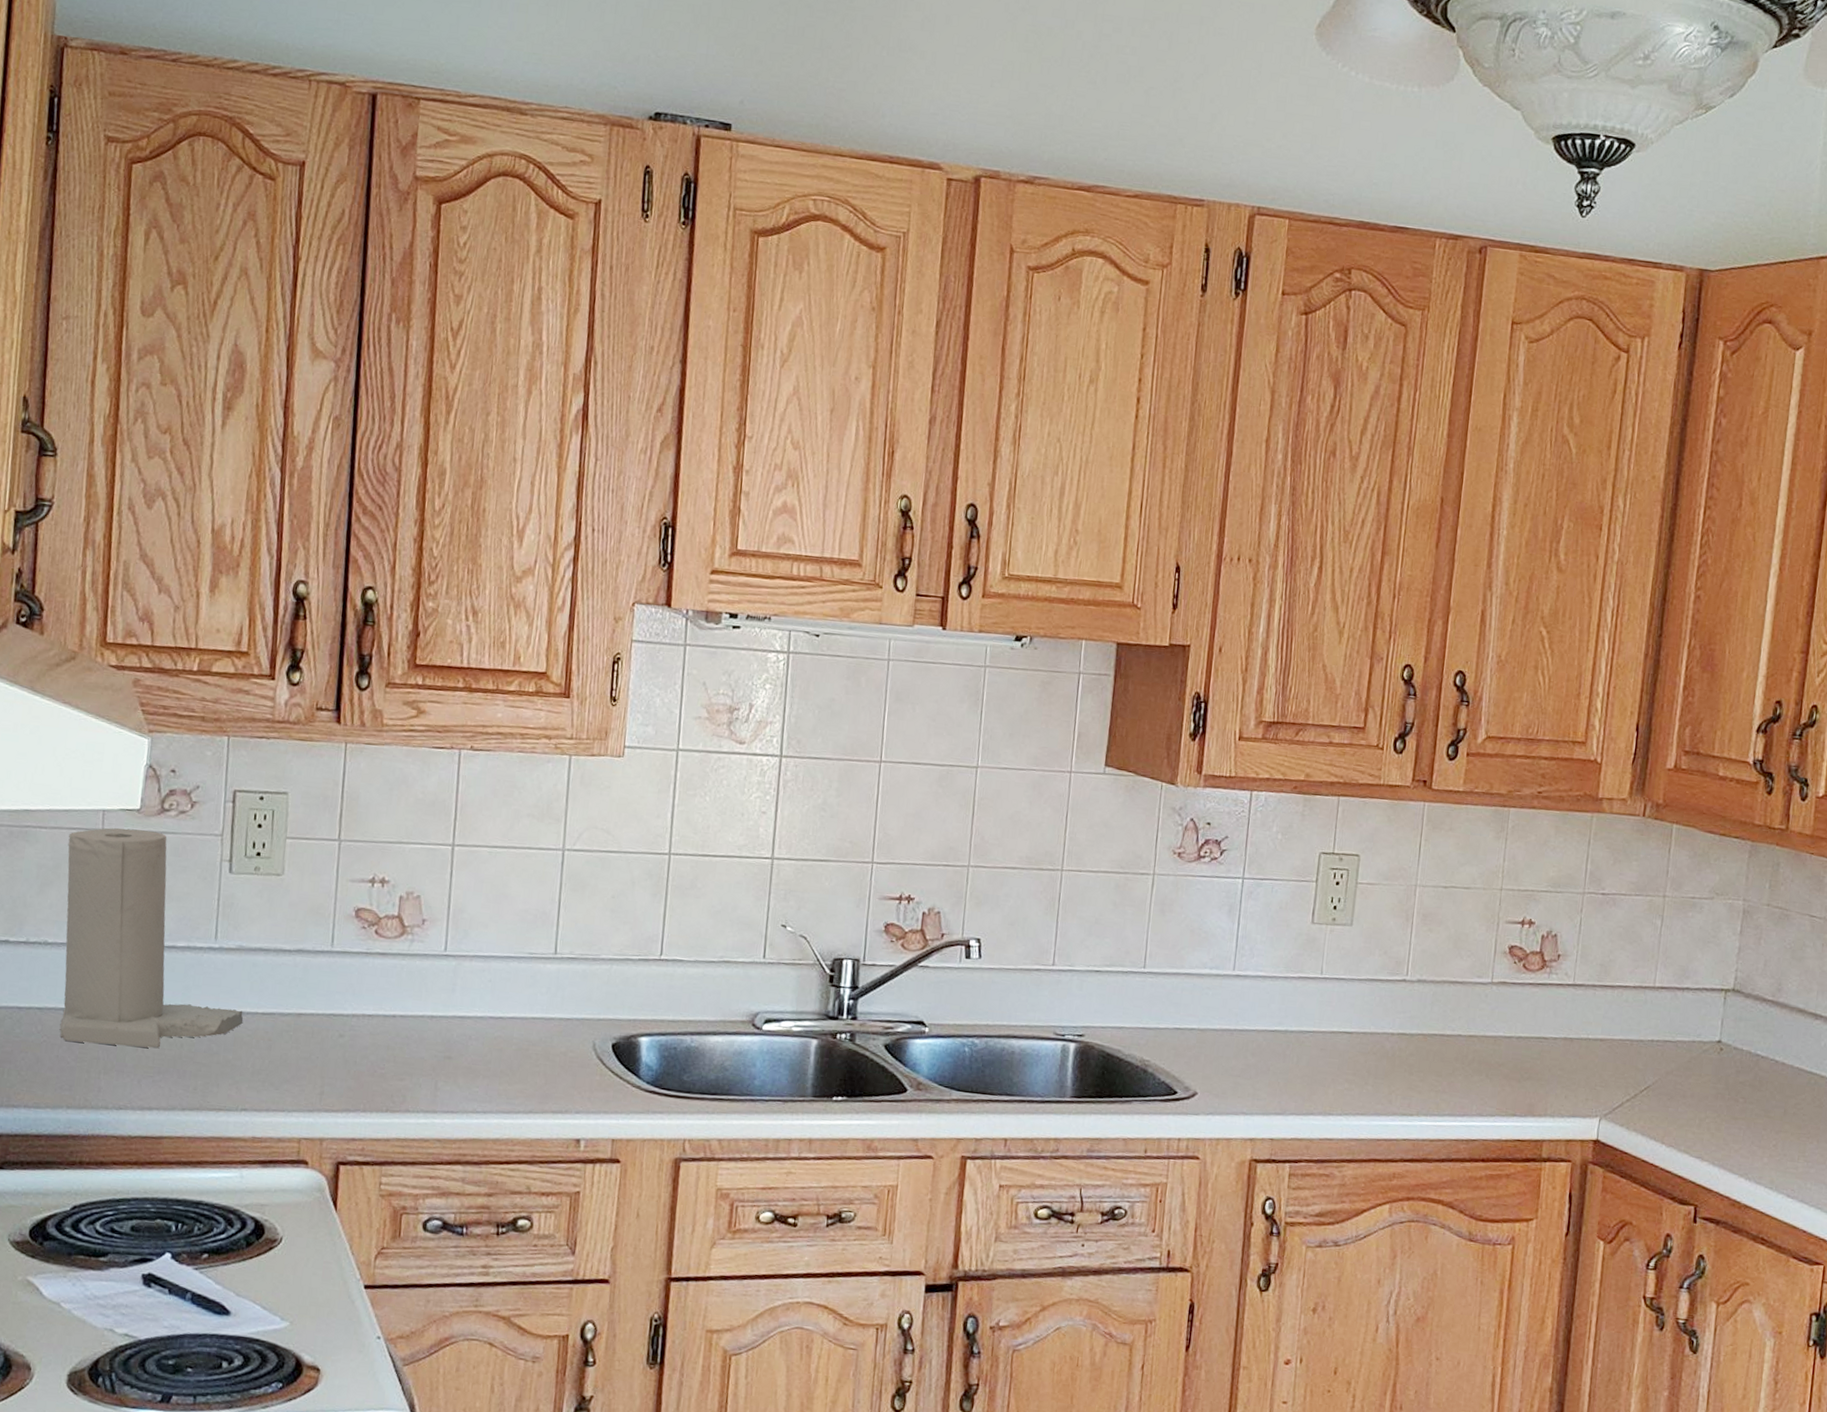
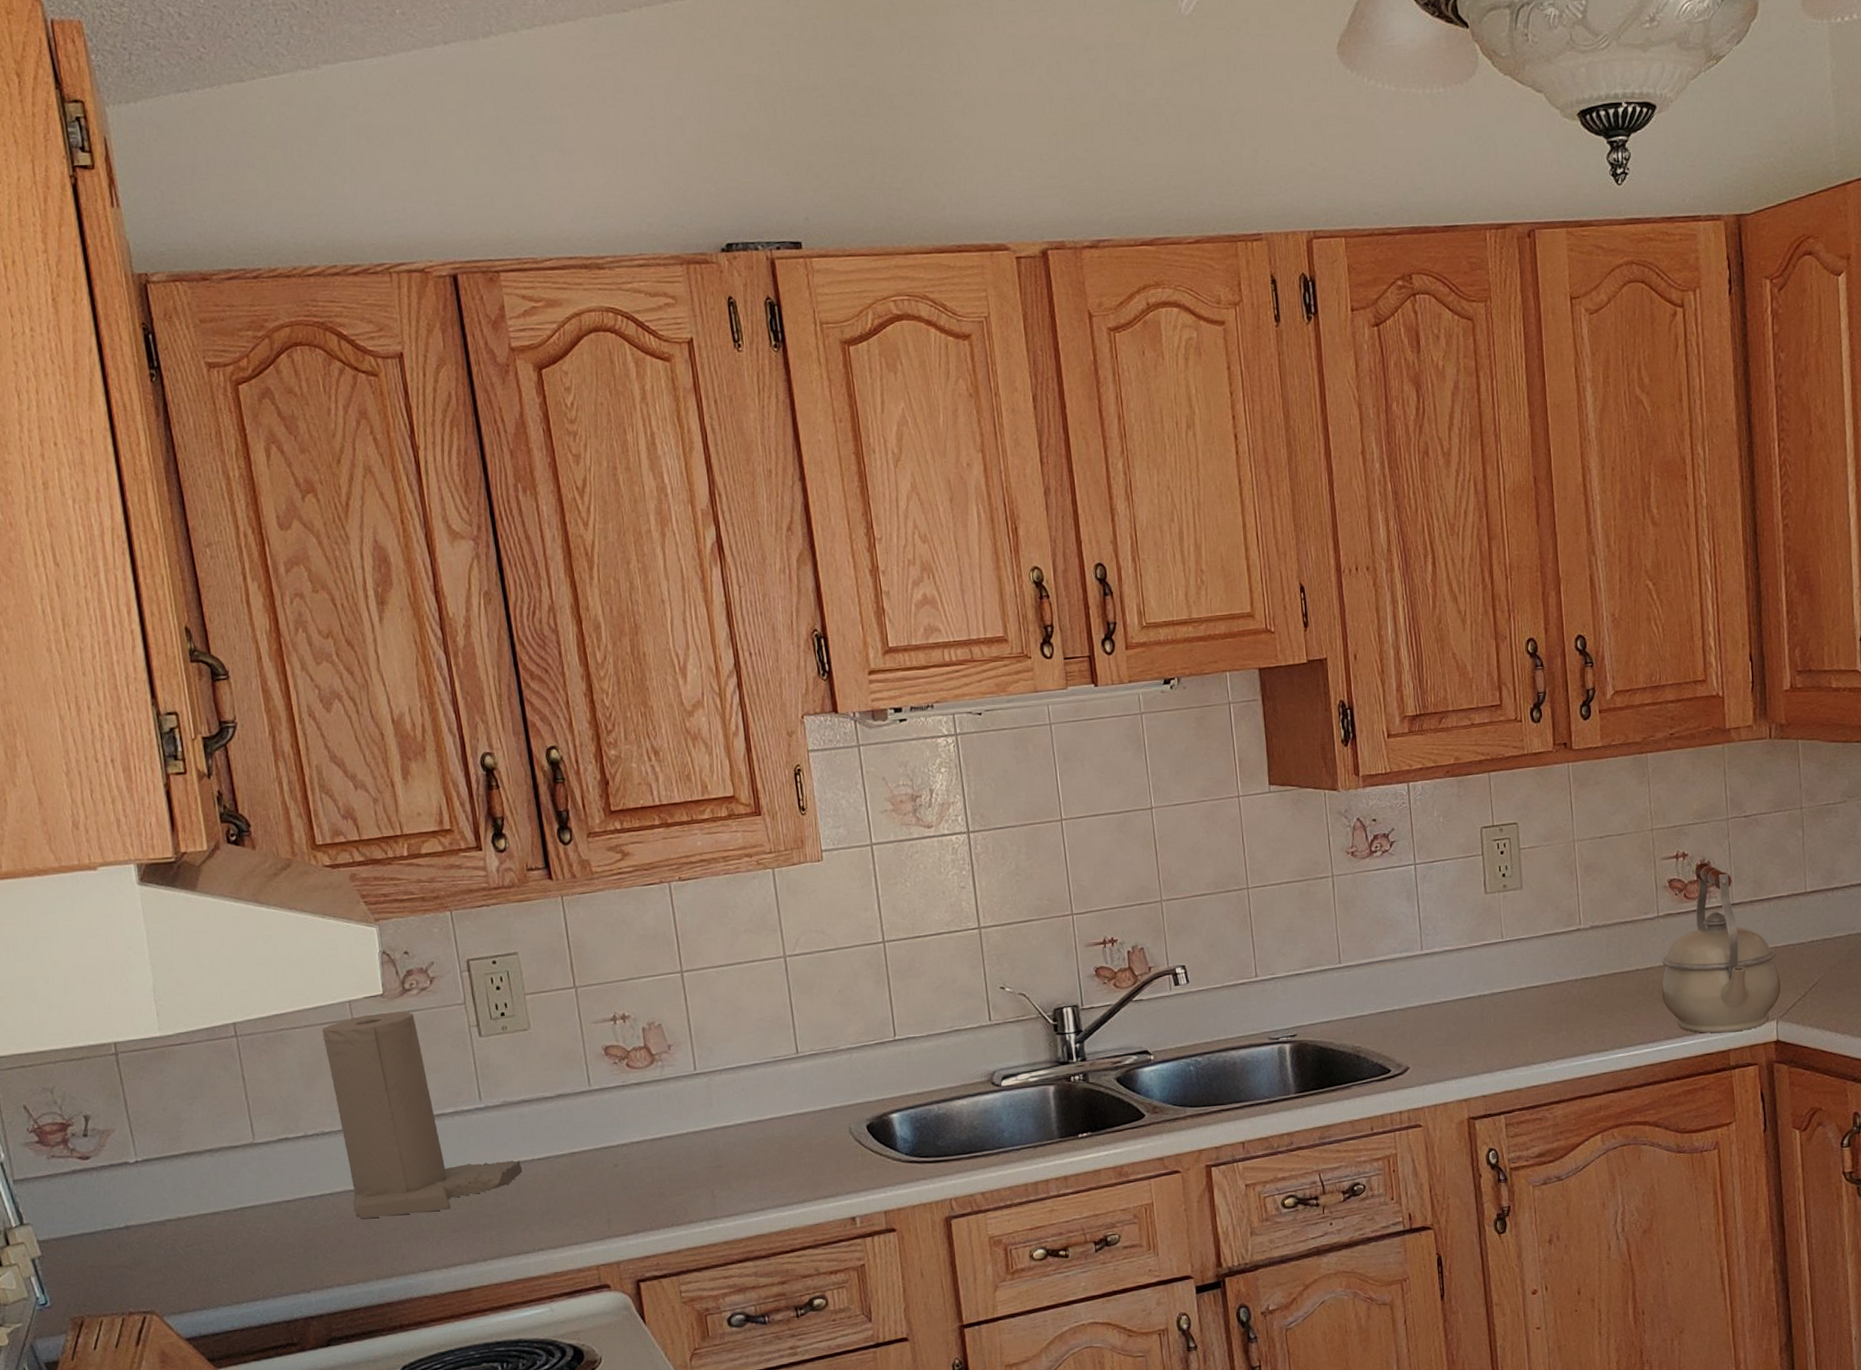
kettle: none [1480,934,1612,1123] -> present [1661,862,1781,1033]

